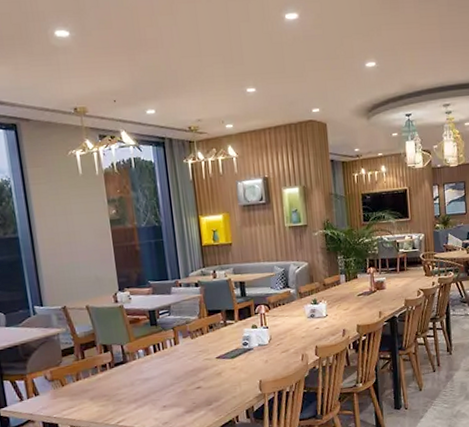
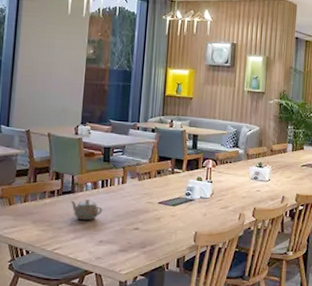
teapot: none [124,366,161,389] -> present [70,198,103,221]

